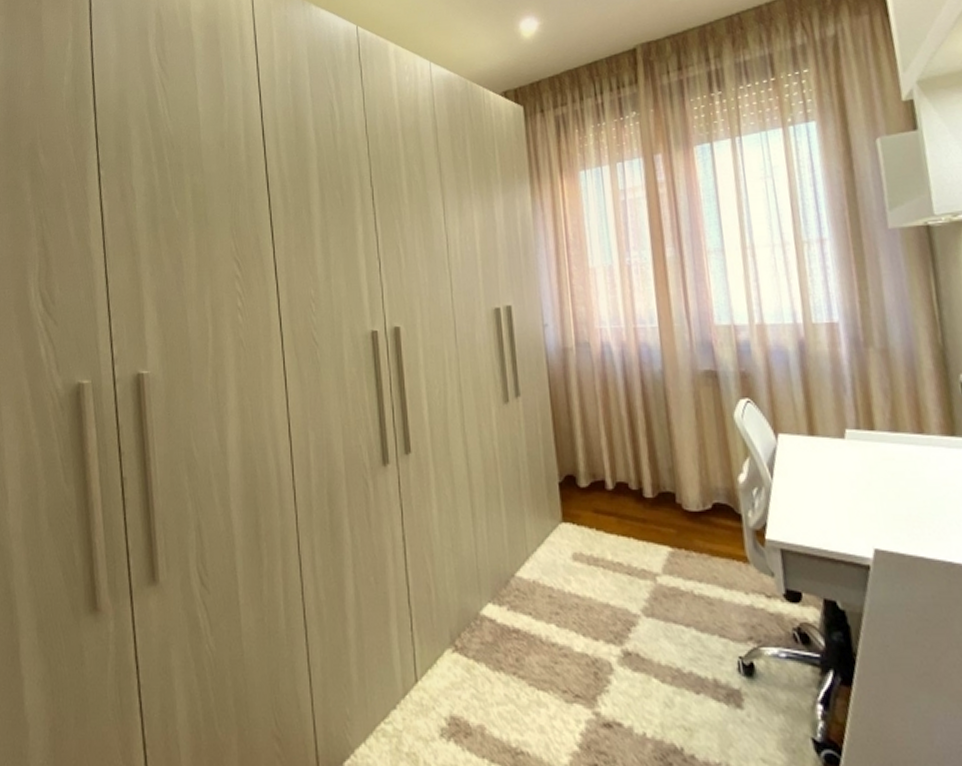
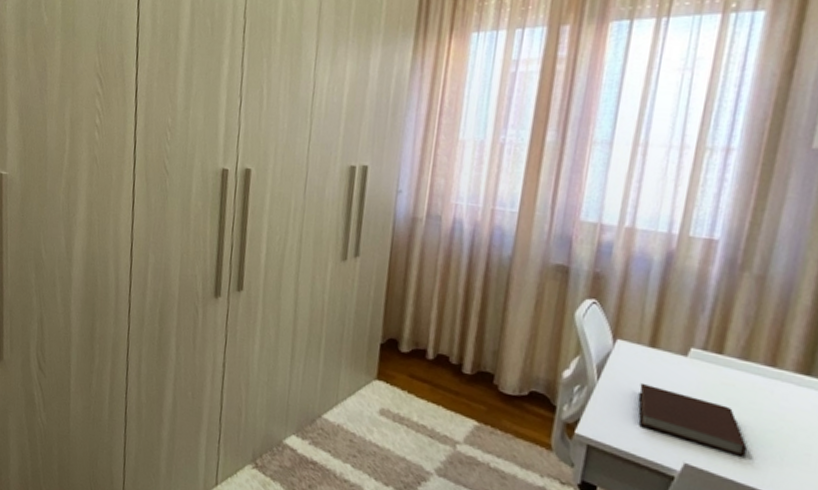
notebook: none [811,474,926,530] -> present [638,384,747,457]

